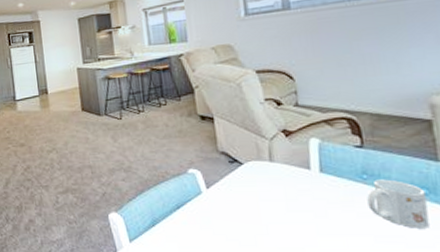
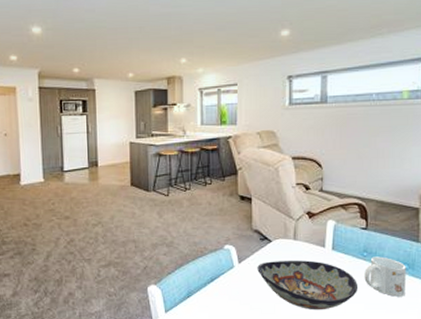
decorative bowl: none [229,185,362,243] -> present [257,260,359,310]

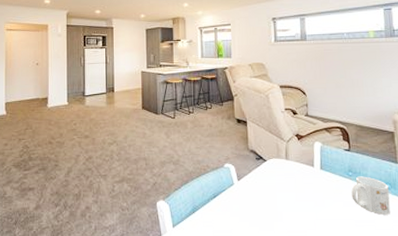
decorative bowl: present [257,260,359,310] -> none [255,179,347,227]

